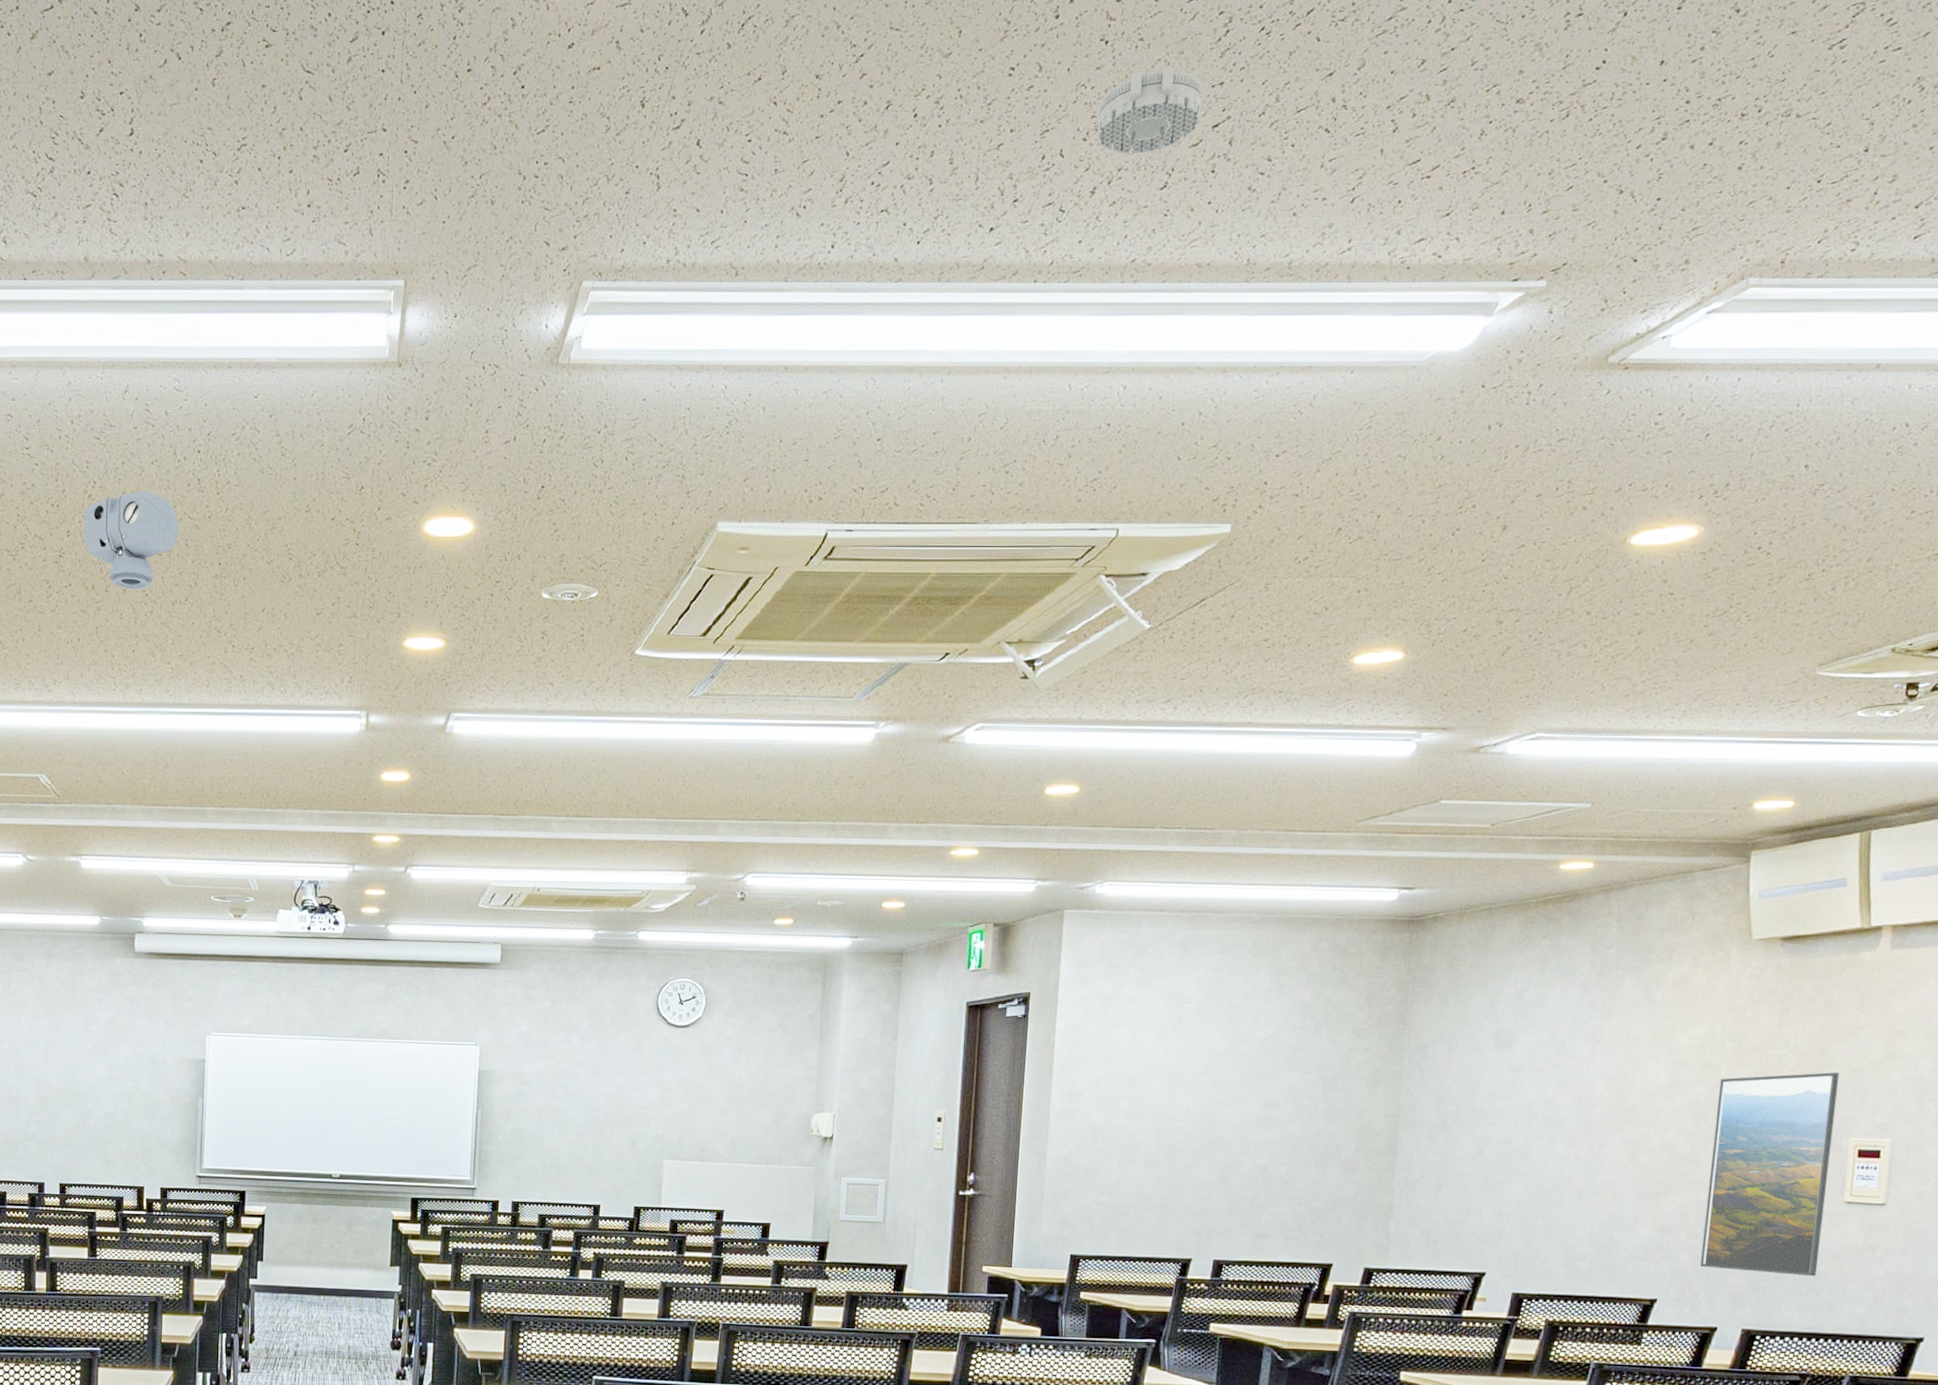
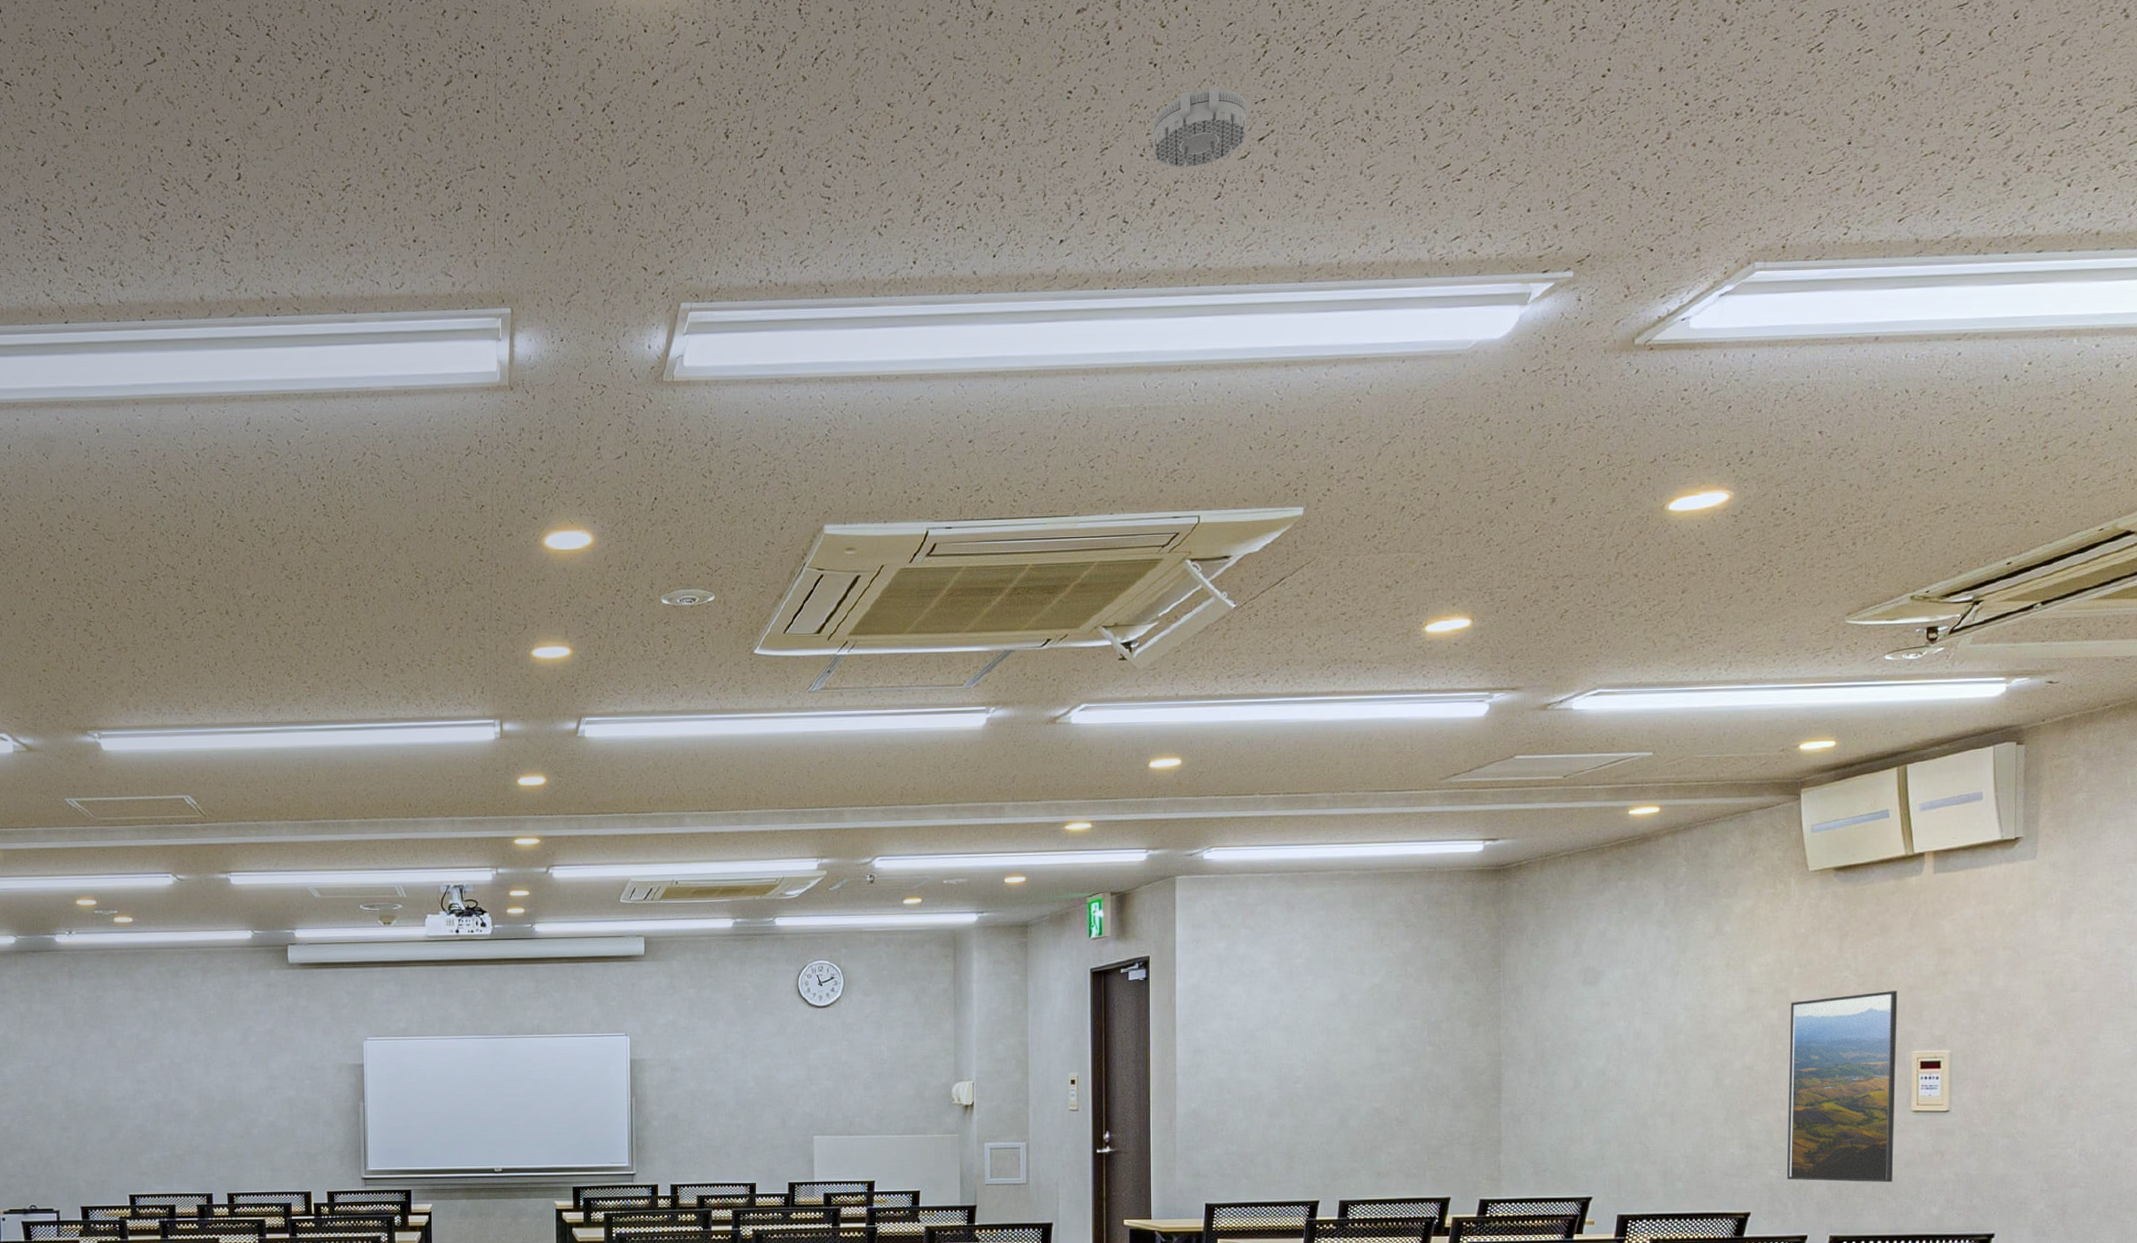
security camera: present [83,490,180,590] -> none [214,517,308,613]

